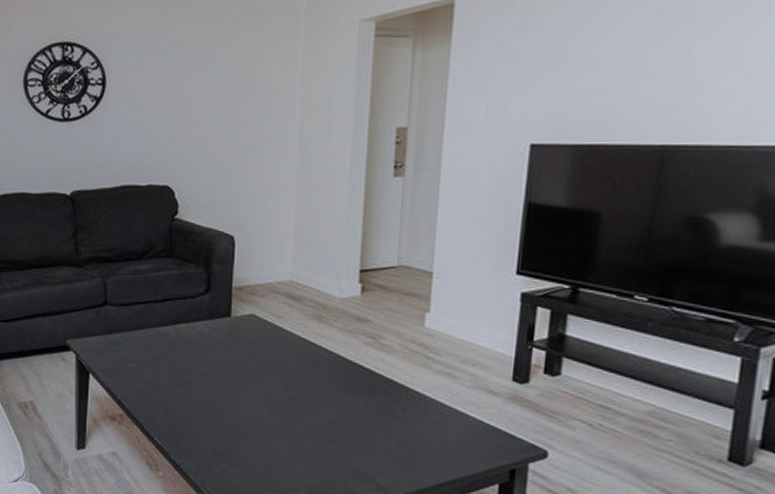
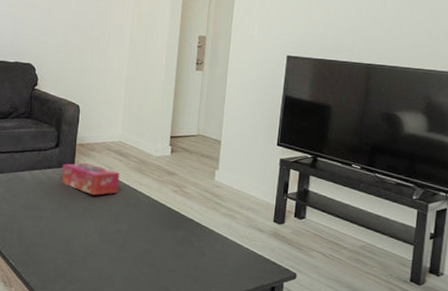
tissue box: none [215,311,291,354] -> present [62,163,120,196]

